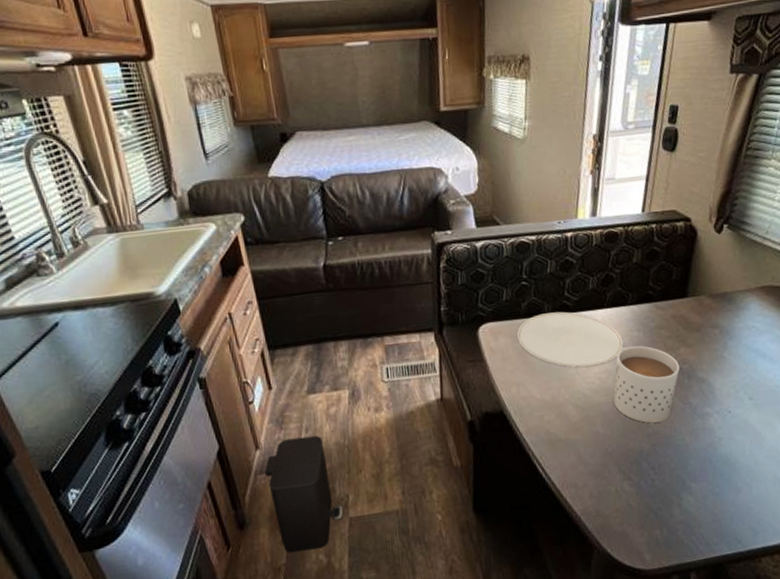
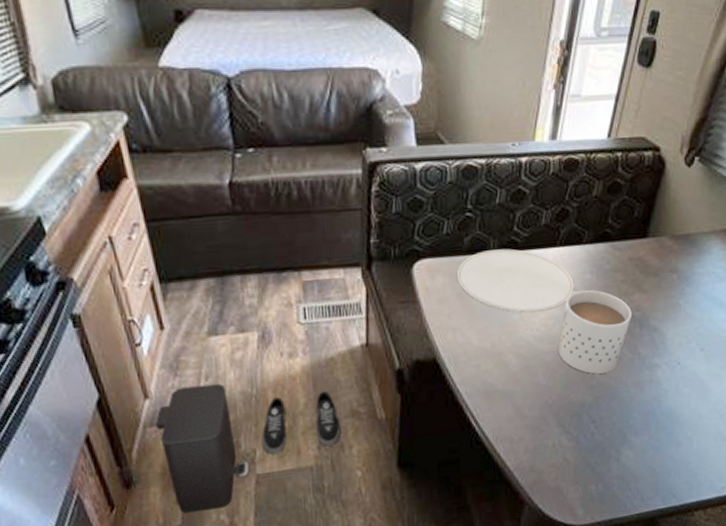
shoe: none [353,441,422,499] -> present [261,391,341,455]

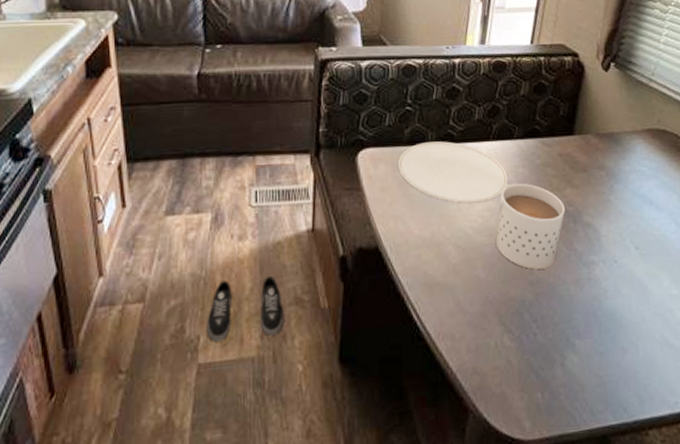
pedal bin: present [155,383,250,513] -> none [105,263,192,405]

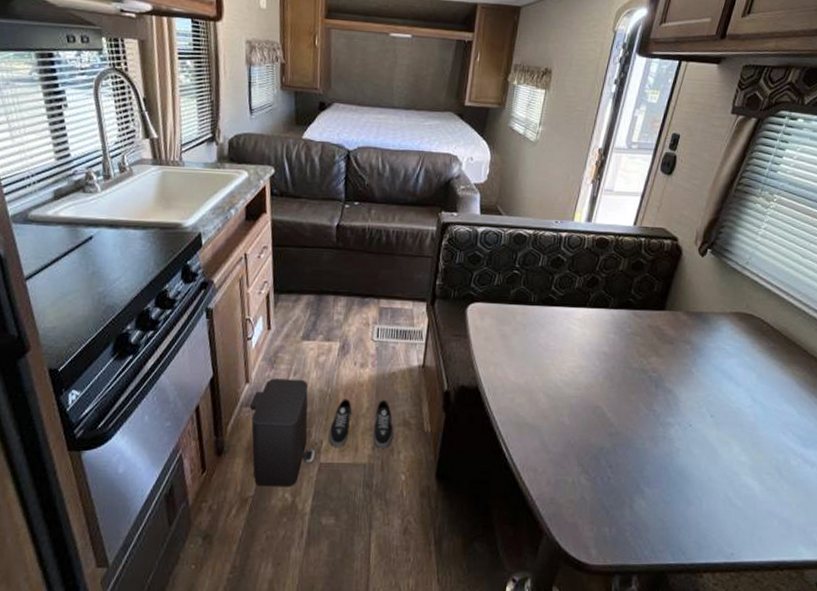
pedal bin: none [105,263,192,405] -> present [249,378,316,487]
plate: present [398,141,508,204] -> none [502,303,600,360]
mug: present [495,183,565,270] -> none [582,346,649,424]

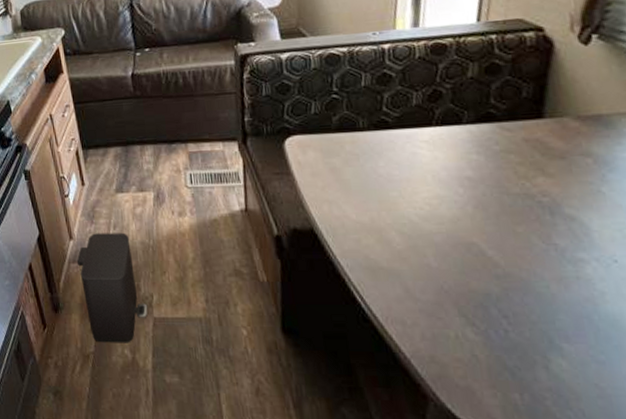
shoe: present [328,399,393,449] -> none [157,249,226,301]

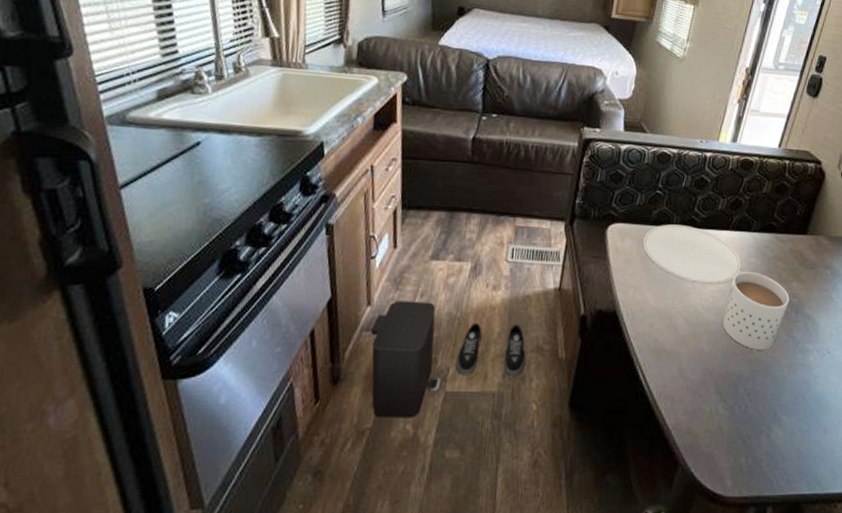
shoe: none [157,249,226,301] -> present [455,323,526,376]
plate: none [328,127,459,191] -> present [643,224,741,285]
mug: none [447,170,538,263] -> present [722,271,789,350]

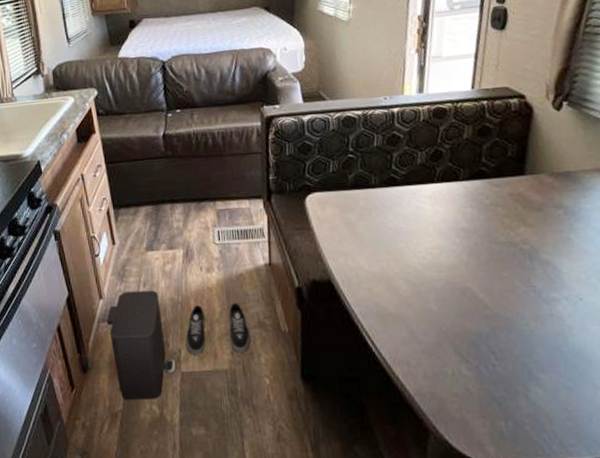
plate: present [643,224,741,285] -> none [344,184,456,242]
mug: present [722,271,789,350] -> none [446,222,520,305]

